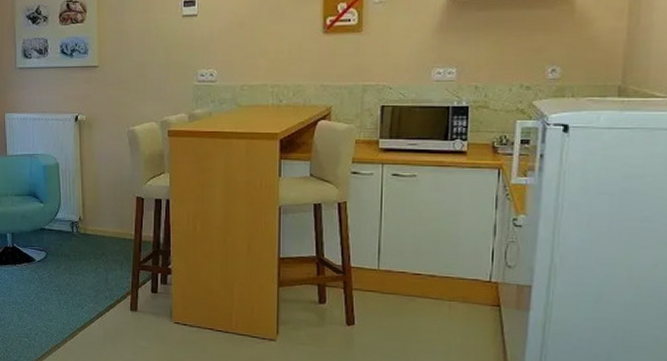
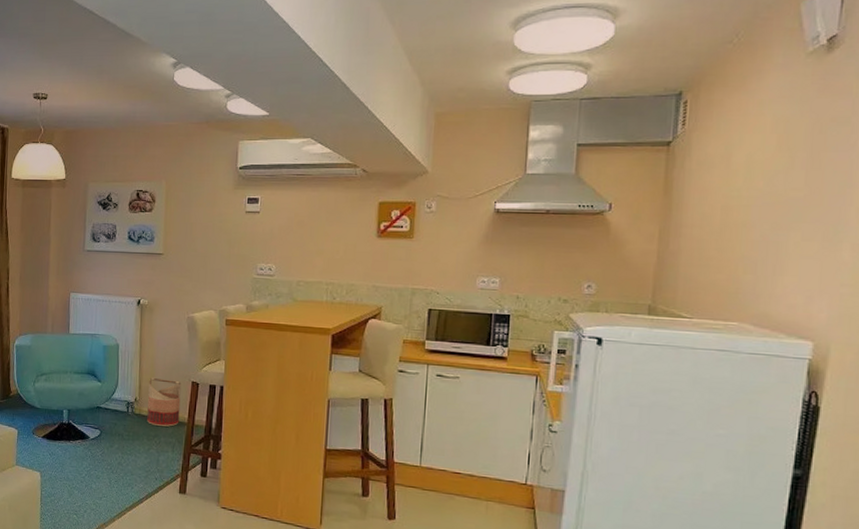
basket: none [92,195,126,245] -> present [147,377,181,427]

